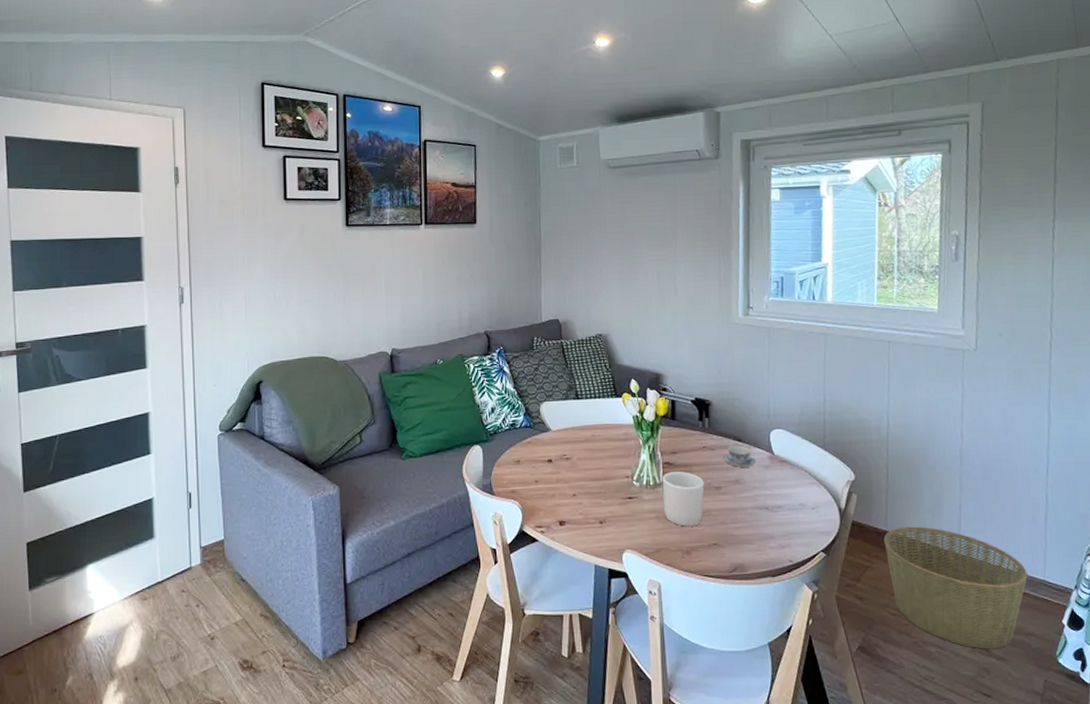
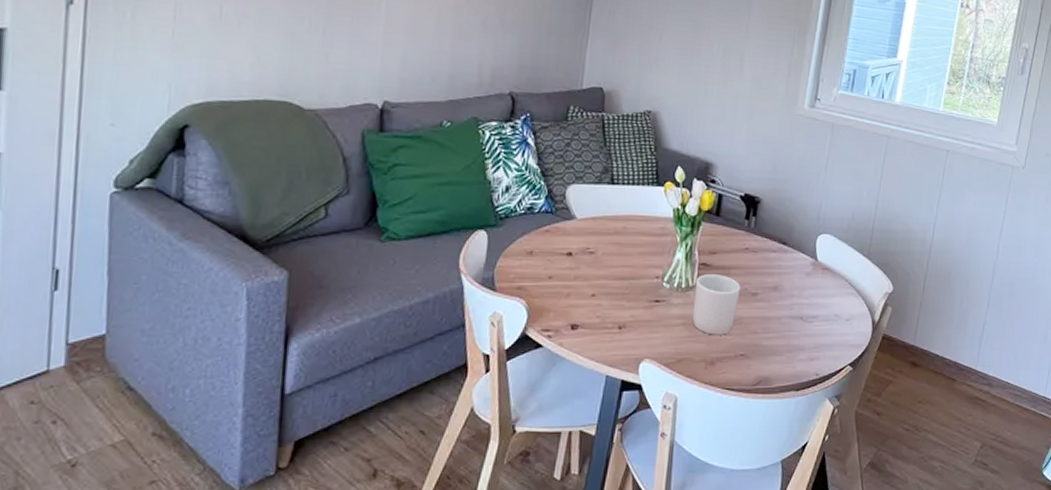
teacup: present [723,445,756,467] -> none [765,249,798,273]
basket: present [883,526,1028,650] -> none [909,341,1032,463]

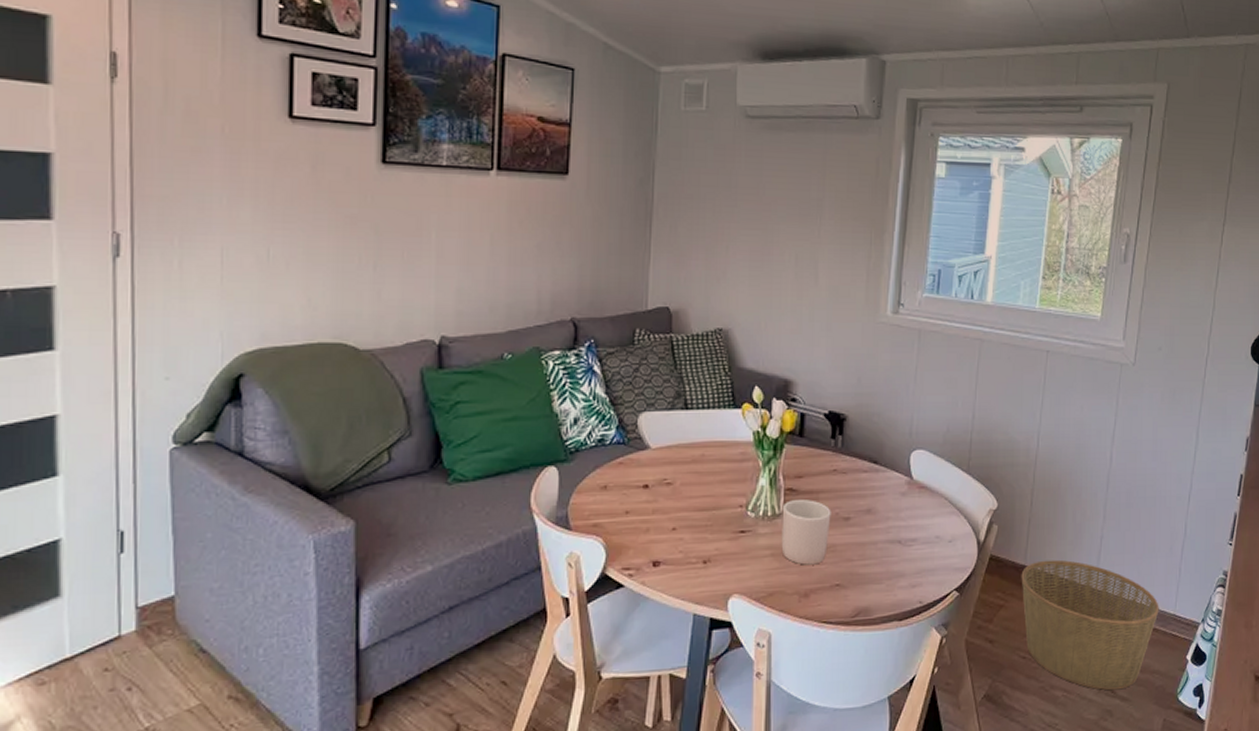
basket: none [909,341,1032,463] -> present [1021,559,1159,691]

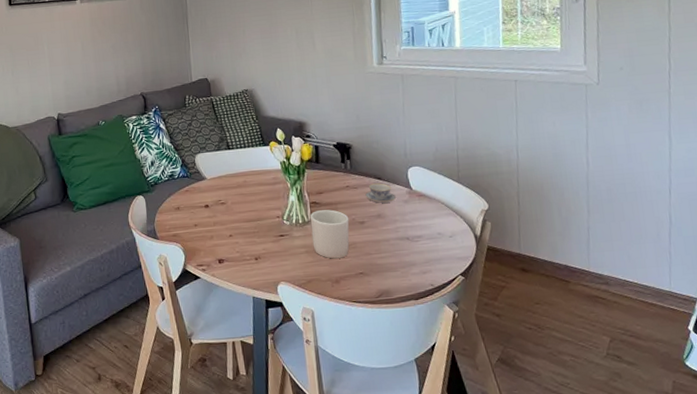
teacup: none [855,468,892,494] -> present [365,183,396,203]
basket: present [1021,559,1159,691] -> none [517,248,654,356]

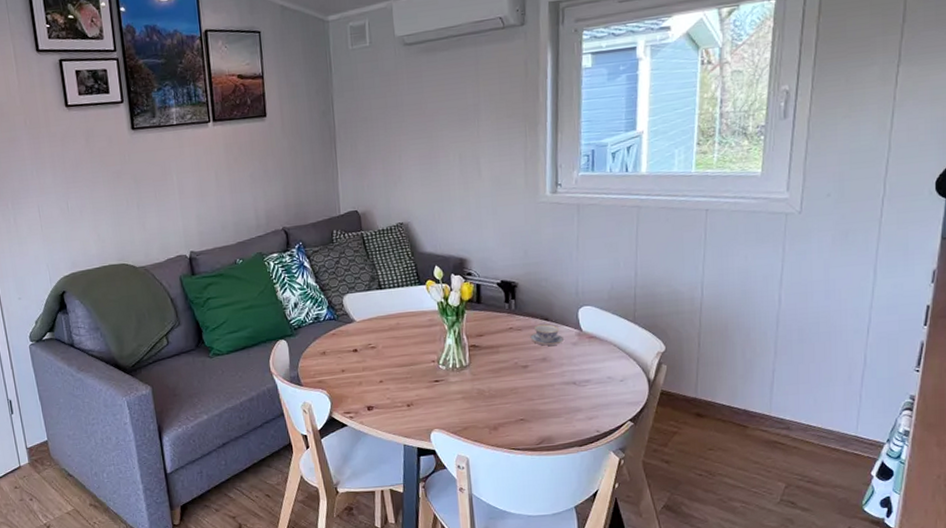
mug: present [310,209,350,259] -> none [468,353,512,405]

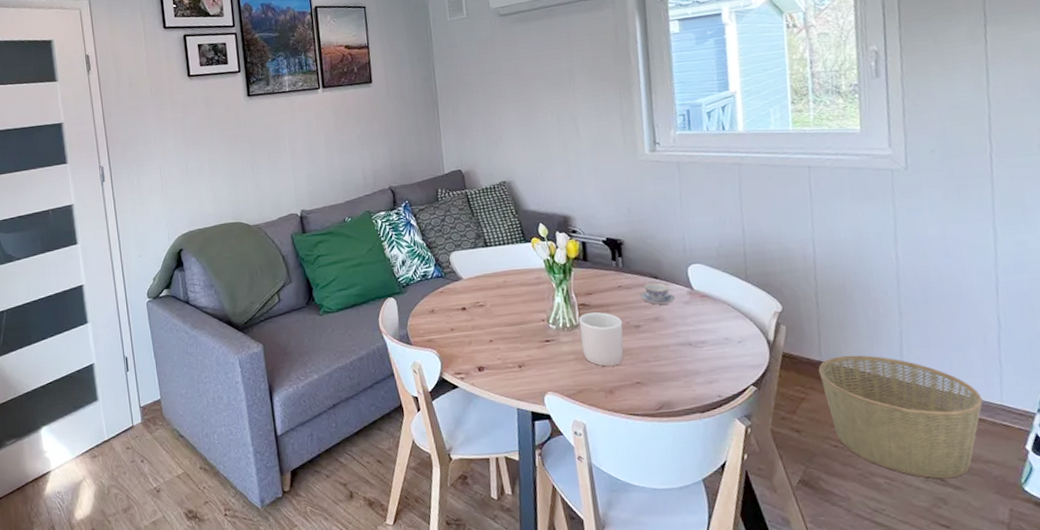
mug: none [468,353,512,405] -> present [578,312,625,367]
basket: none [692,391,839,502] -> present [818,355,983,479]

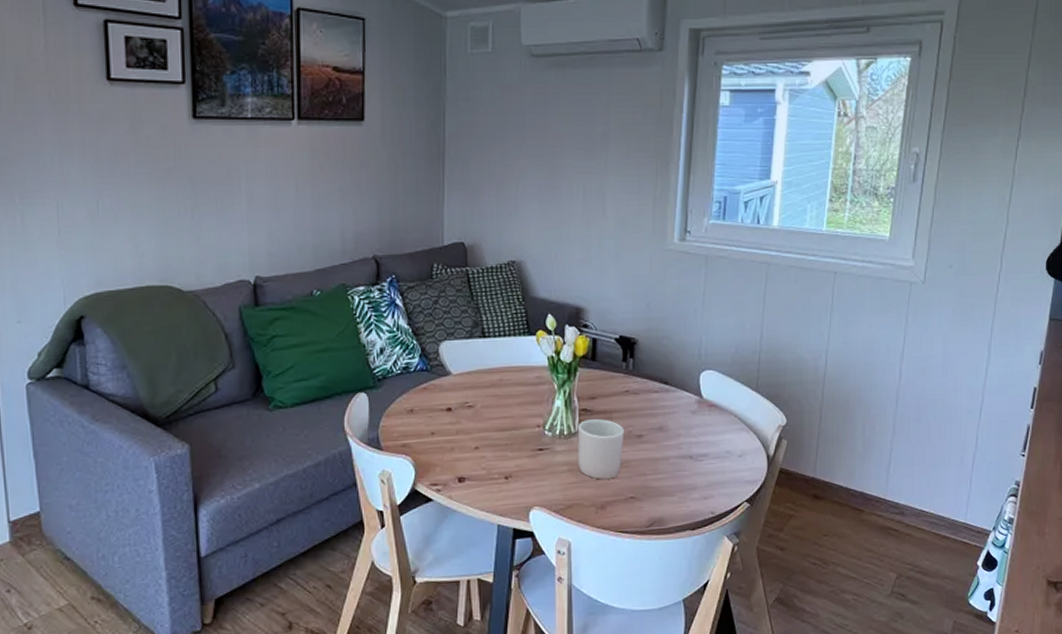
teacup: present [640,282,675,305] -> none [647,388,682,413]
basket: present [818,355,983,479] -> none [810,472,950,595]

